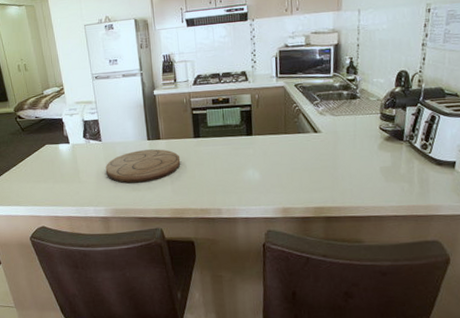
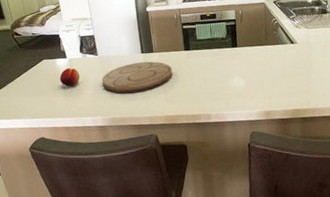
fruit: none [62,154,83,174] -> present [60,68,80,87]

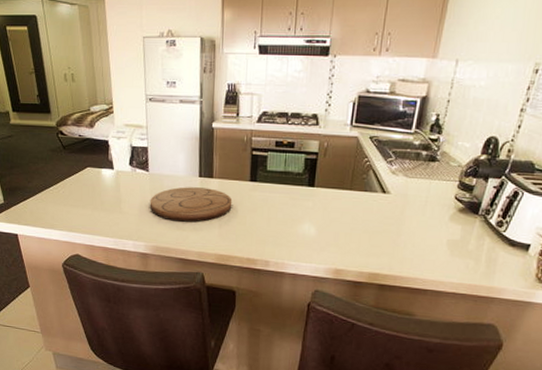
fruit: present [60,68,80,87] -> none [103,181,126,203]

